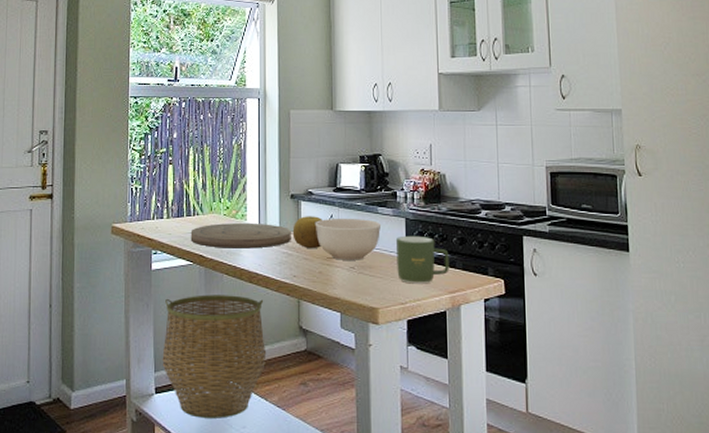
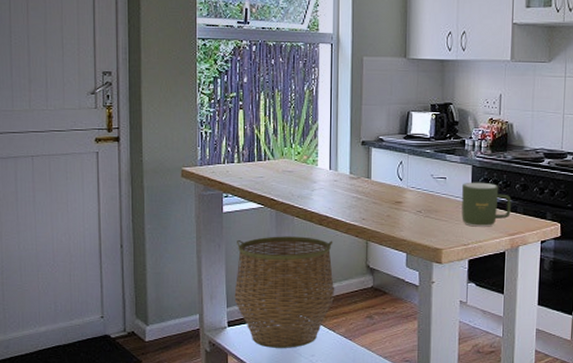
cutting board: present [190,223,291,249] -> none [261,168,361,193]
fruit: present [292,216,322,248] -> none [362,162,392,193]
bowl: present [315,218,382,260] -> none [384,164,449,205]

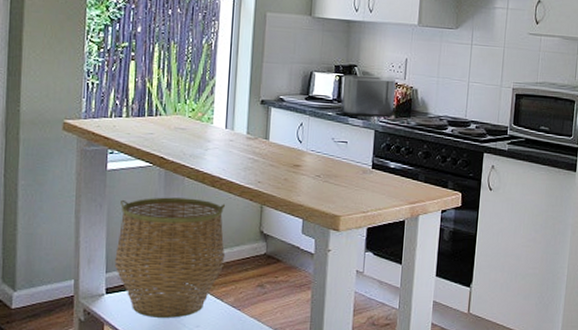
toaster: none [437,112,493,153] -> present [340,74,397,118]
mug: present [461,182,511,227] -> none [362,147,413,194]

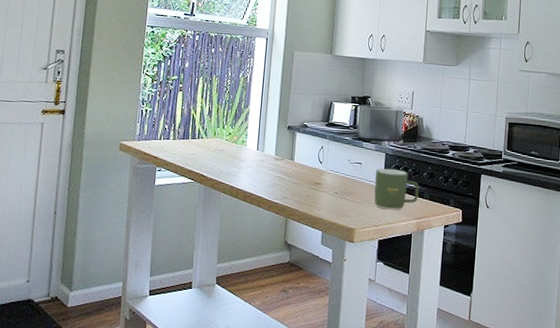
basket: present [114,197,226,318] -> none [158,210,256,319]
mug: none [362,147,413,194] -> present [374,168,419,210]

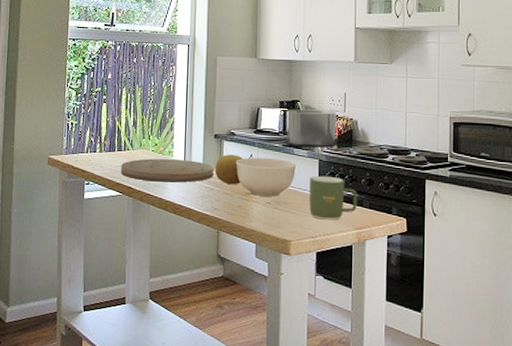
cutting board: none [193,147,285,171] -> present [120,158,214,183]
fruit: none [286,146,314,174] -> present [215,154,243,184]
bowl: none [306,149,365,187] -> present [235,157,297,197]

